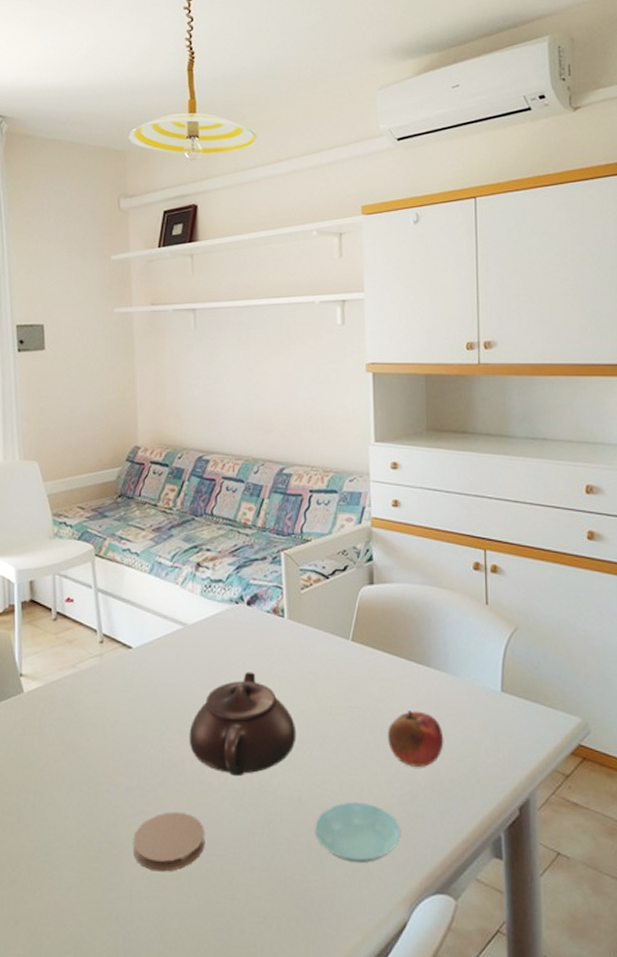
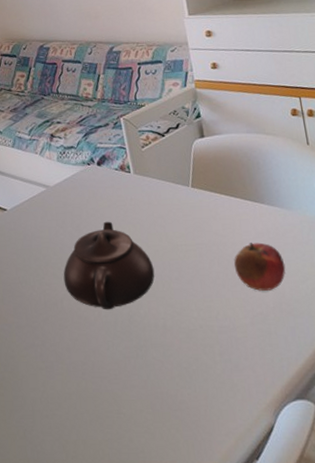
coaster: present [133,811,205,872] -> none [28,343,89,394]
saucer: present [315,802,401,864] -> none [181,324,258,377]

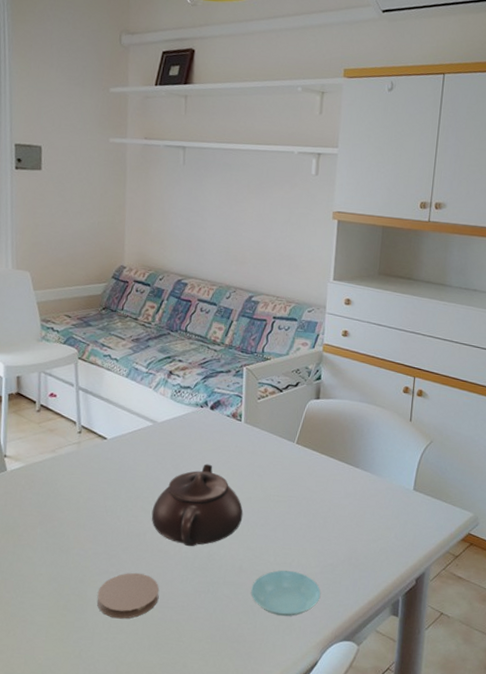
coaster: none [28,343,89,394] -> present [97,572,160,619]
saucer: none [181,324,258,377] -> present [251,570,321,617]
fruit: present [234,242,286,291] -> none [318,501,364,546]

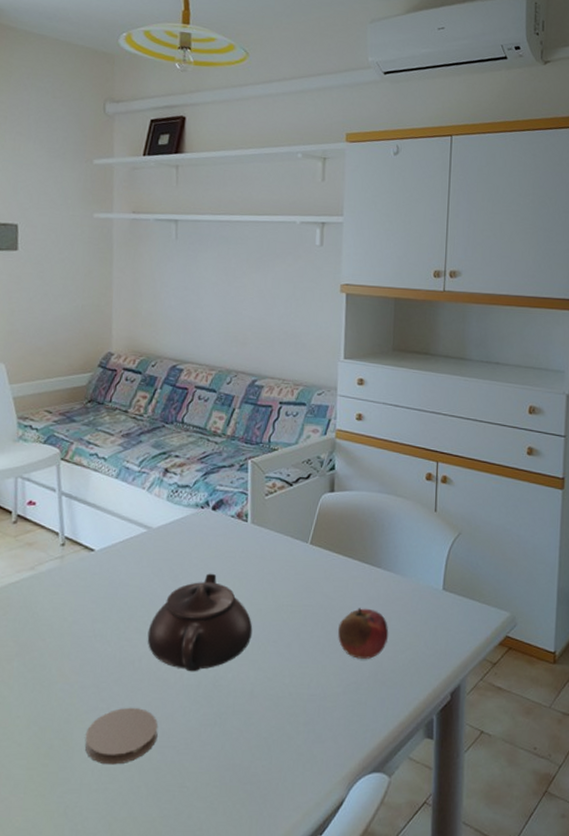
saucer: present [251,570,321,617] -> none [264,692,345,749]
fruit: none [318,501,364,546] -> present [338,608,389,659]

